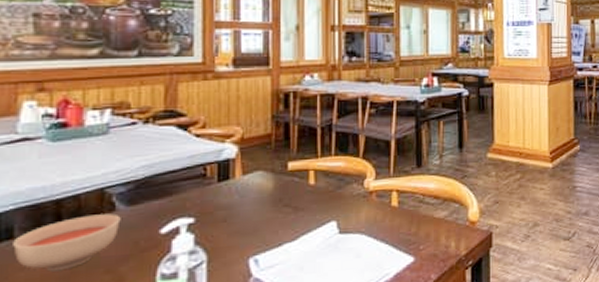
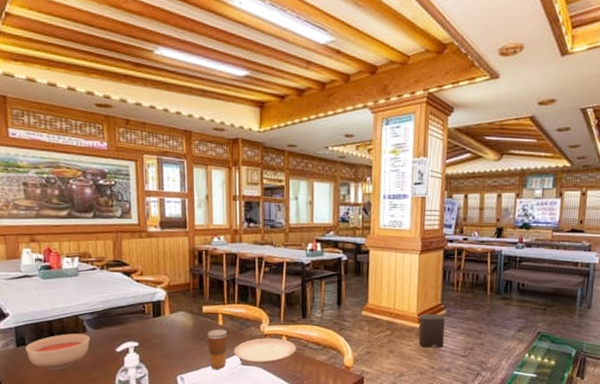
beverage cup: none [293,189,321,245] -> present [207,329,228,370]
plate: none [329,194,410,230] -> present [234,338,296,364]
pedal bin: none [552,150,581,190] -> present [418,313,445,348]

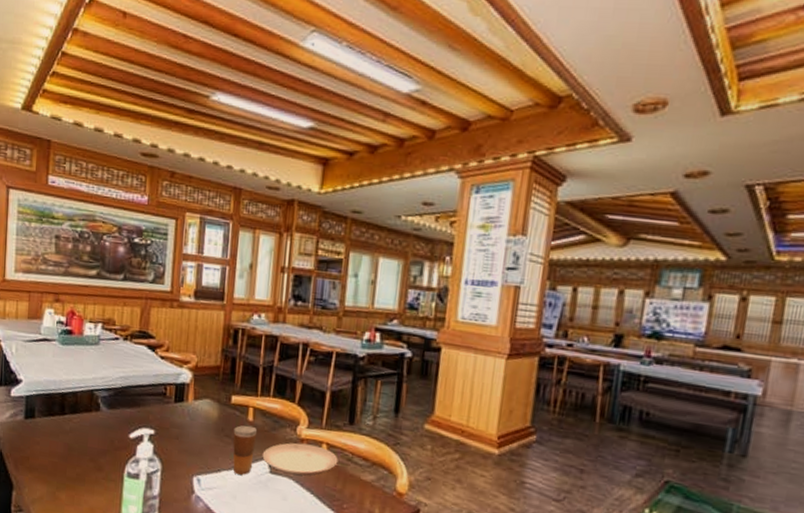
bowl: present [25,333,90,370] -> none [34,410,103,451]
pedal bin: present [418,313,445,348] -> none [496,437,535,486]

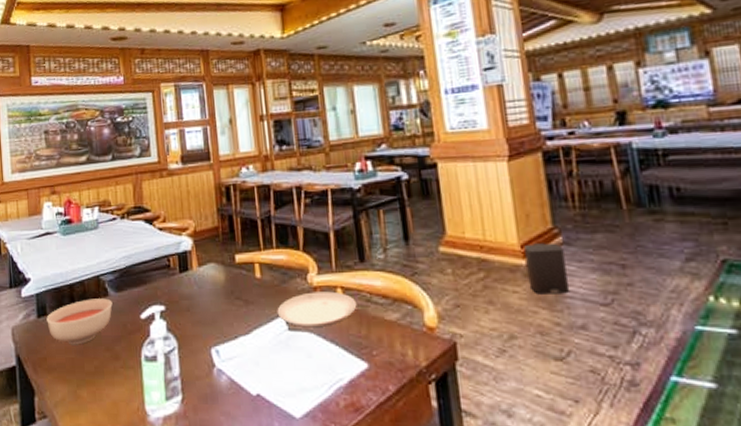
bowl: none [34,410,103,451] -> present [46,298,113,345]
beverage cup: present [233,425,258,476] -> none [243,283,269,339]
pedal bin: none [496,437,535,486] -> present [524,243,570,294]

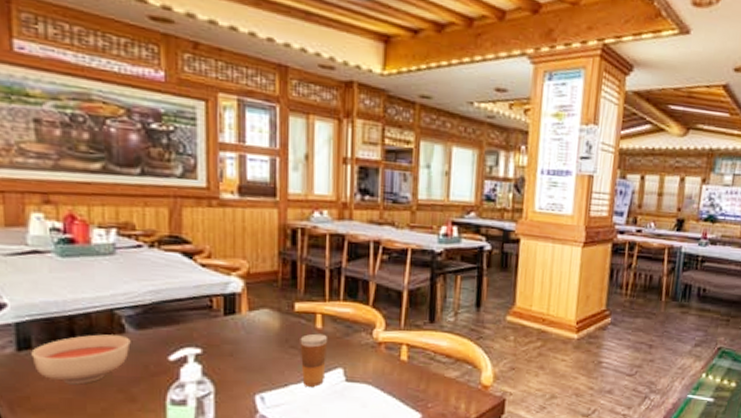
beverage cup: none [243,283,269,339] -> present [300,333,328,388]
plate: present [277,291,357,328] -> none [335,346,420,381]
pedal bin: present [524,243,570,294] -> none [576,321,610,365]

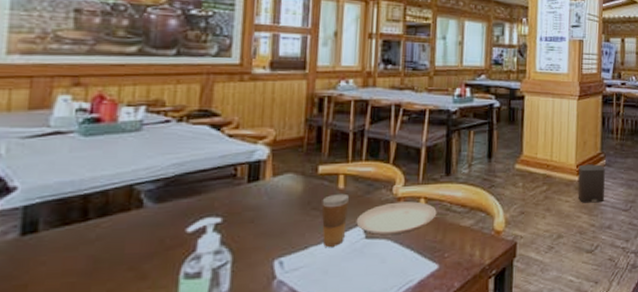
bowl: present [31,334,131,385] -> none [36,210,148,267]
plate: none [335,346,420,381] -> present [356,201,437,236]
pedal bin: none [576,321,610,365] -> present [578,164,605,203]

